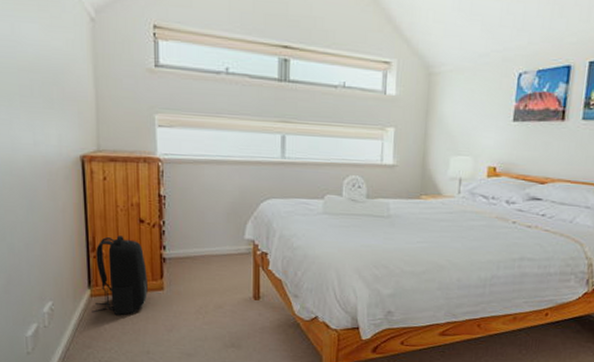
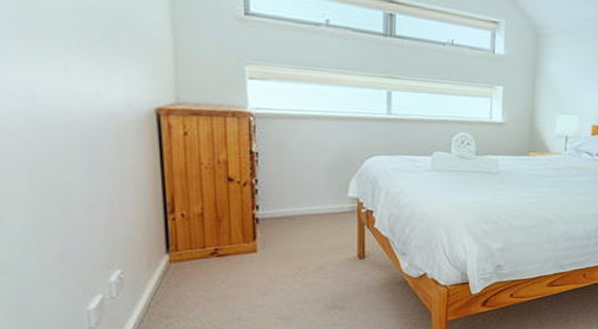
backpack: present [92,235,148,316] -> none [171,195,238,282]

